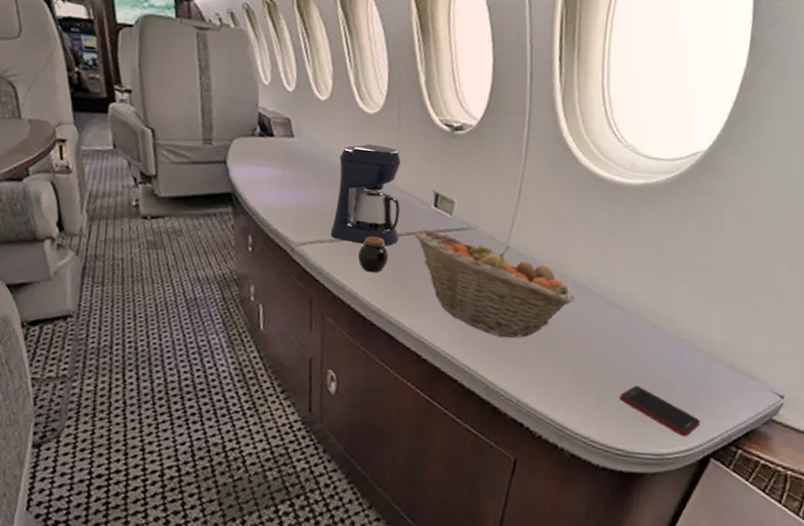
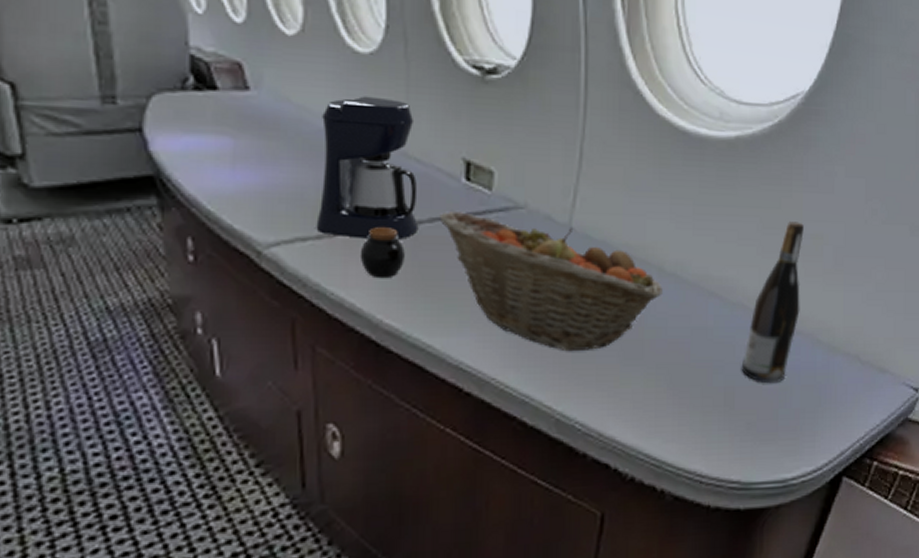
cell phone: present [620,385,701,437] -> none [729,396,827,454]
wine bottle: none [632,253,694,379] -> present [741,221,804,384]

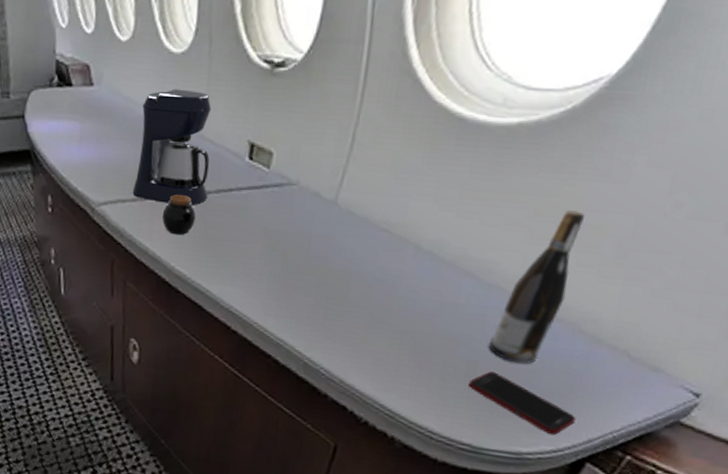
fruit basket: present [439,210,663,352] -> none [224,184,417,311]
cell phone: none [729,396,827,454] -> present [468,371,576,436]

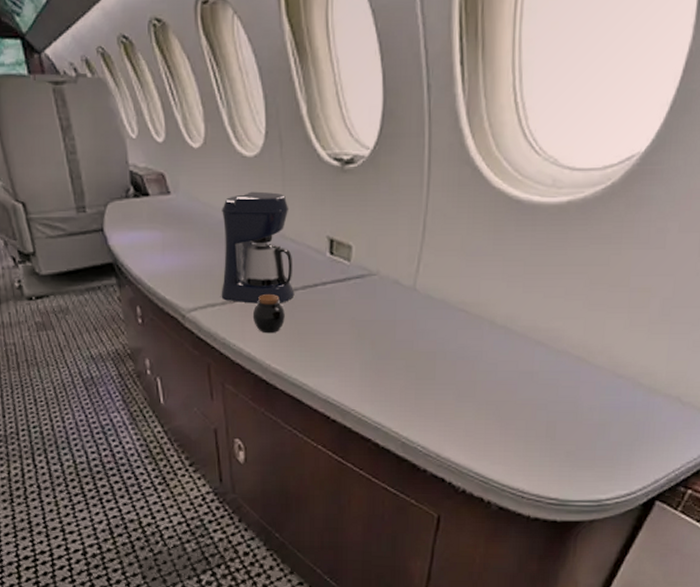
cell phone: present [468,371,576,436] -> none [550,430,643,480]
wine bottle: present [488,210,584,365] -> none [563,277,632,420]

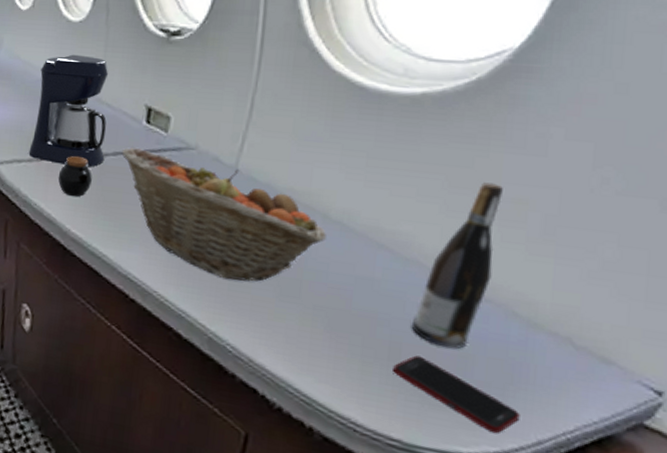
fruit basket: none [310,279,494,390] -> present [122,147,326,282]
cell phone: none [550,430,643,480] -> present [393,355,520,434]
wine bottle: none [563,277,632,420] -> present [411,182,503,350]

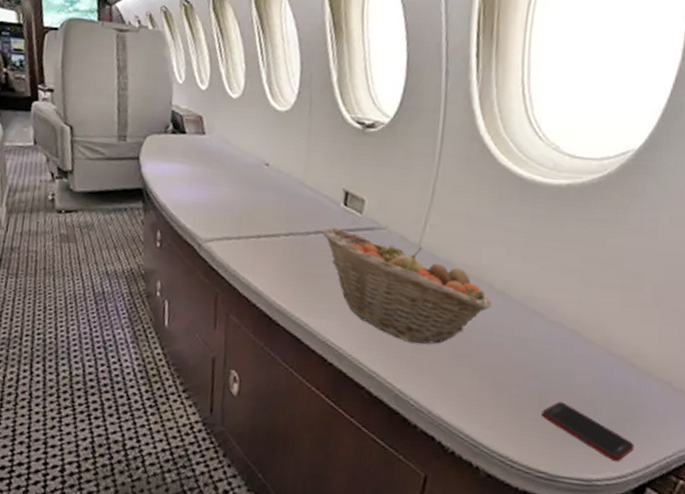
coffee maker: present [28,54,109,167] -> none [238,141,311,245]
jar: present [58,156,92,197] -> none [264,234,296,272]
wine bottle: present [411,182,503,350] -> none [556,258,625,395]

